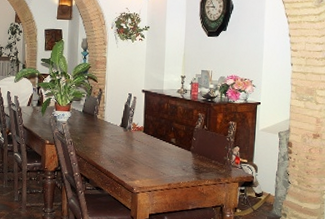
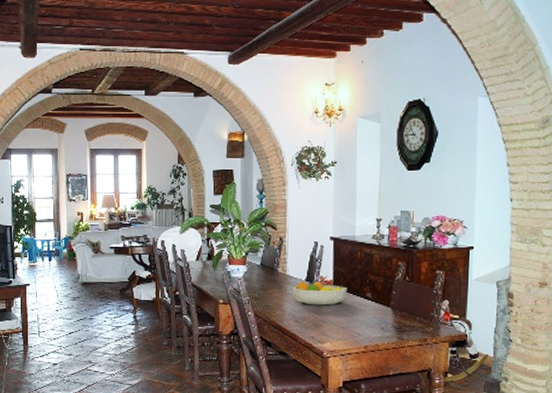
fruit bowl: none [109,127,156,148] -> present [292,281,348,306]

